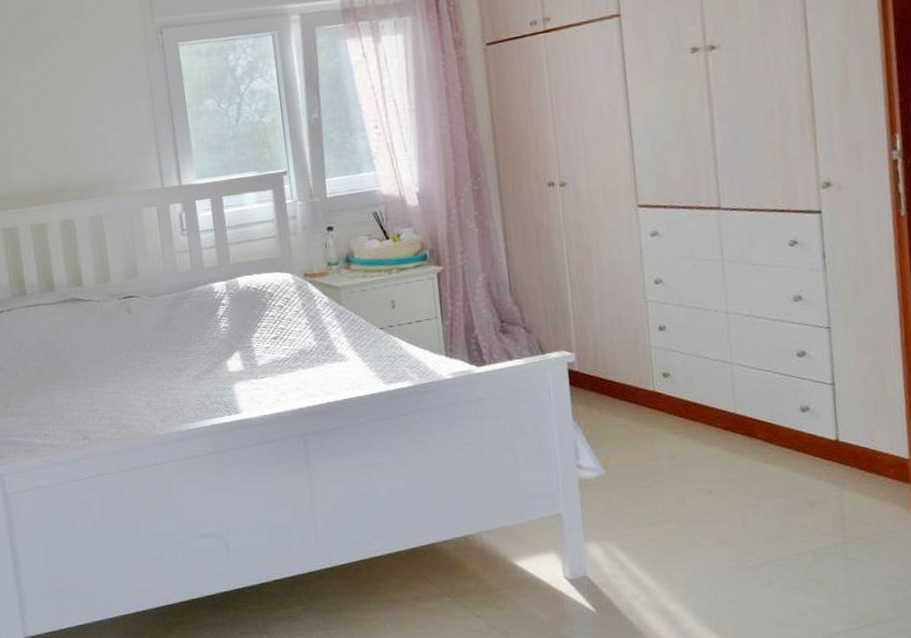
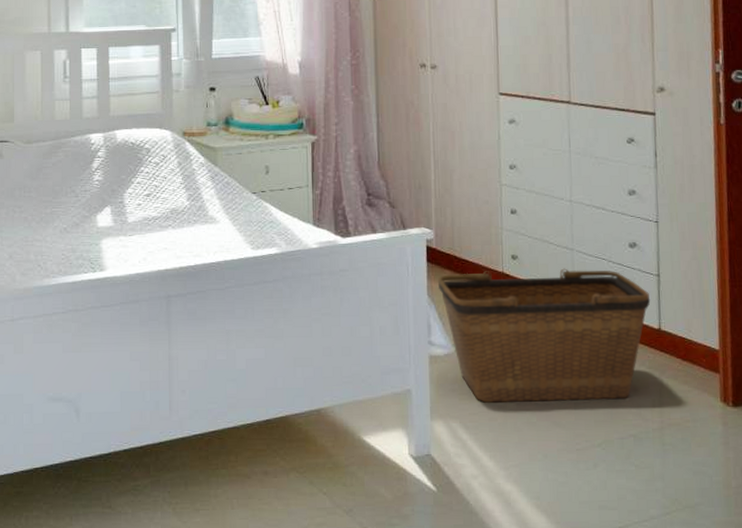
bicycle basket: none [582,382,826,524] -> present [437,268,651,403]

